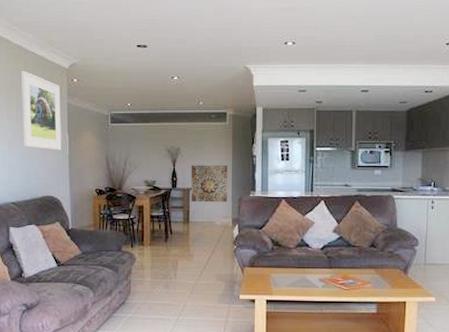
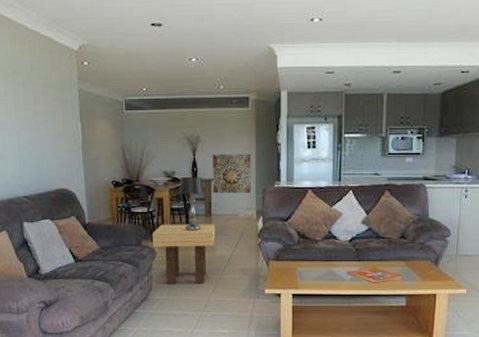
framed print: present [21,70,62,151] -> none [27,53,74,141]
side table: none [133,230,193,289] -> present [153,224,216,284]
table lamp: none [159,185,184,237] -> present [179,176,205,231]

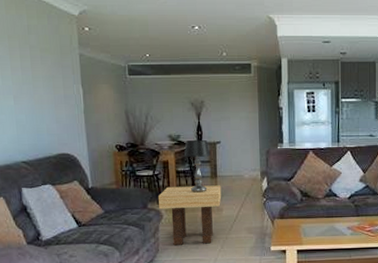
wall art: present [212,154,251,194] -> none [216,117,255,156]

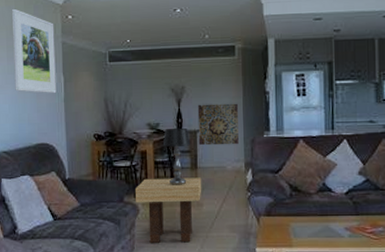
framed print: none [24,17,76,105] -> present [12,8,56,94]
wall art: none [216,117,255,156] -> present [197,103,239,146]

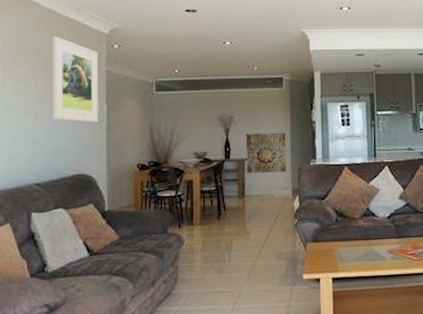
side table: present [135,177,202,243] -> none [180,205,249,275]
table lamp: present [163,127,191,185] -> none [211,156,239,214]

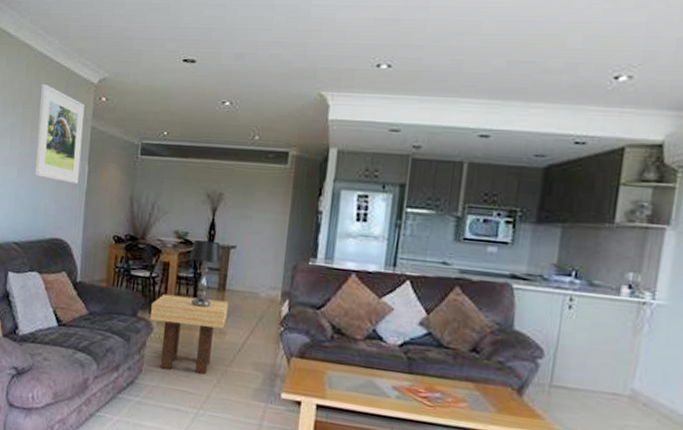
side table: none [180,205,249,275] -> present [150,293,229,375]
table lamp: none [211,156,239,214] -> present [190,239,222,308]
wall art: present [245,132,286,174] -> none [230,216,283,270]

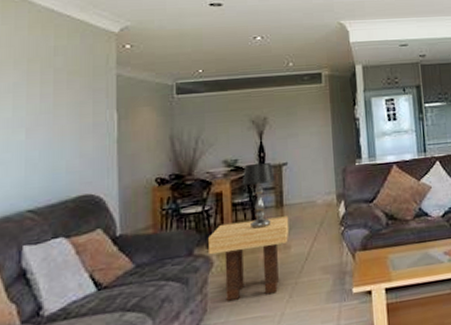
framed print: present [34,83,85,185] -> none [49,37,107,135]

